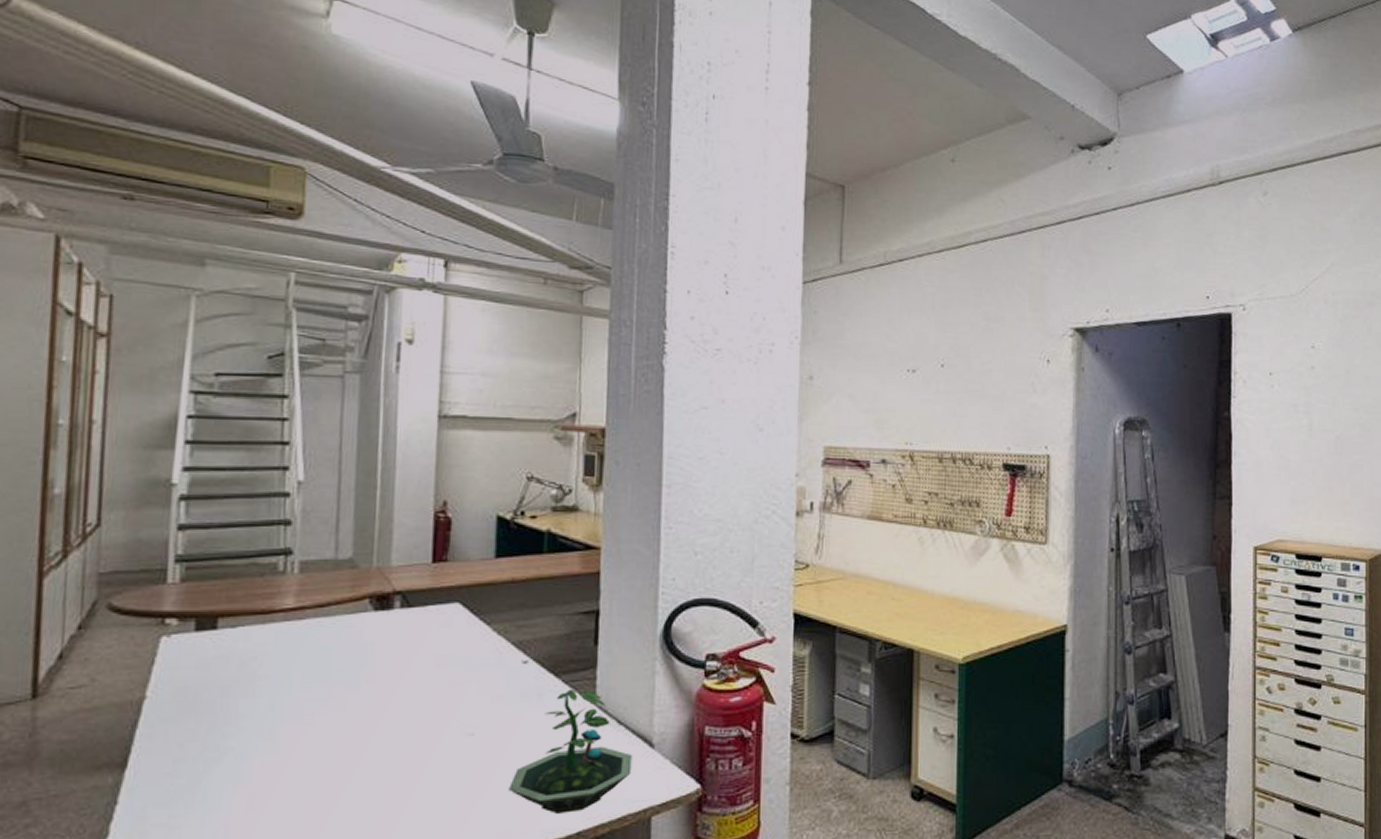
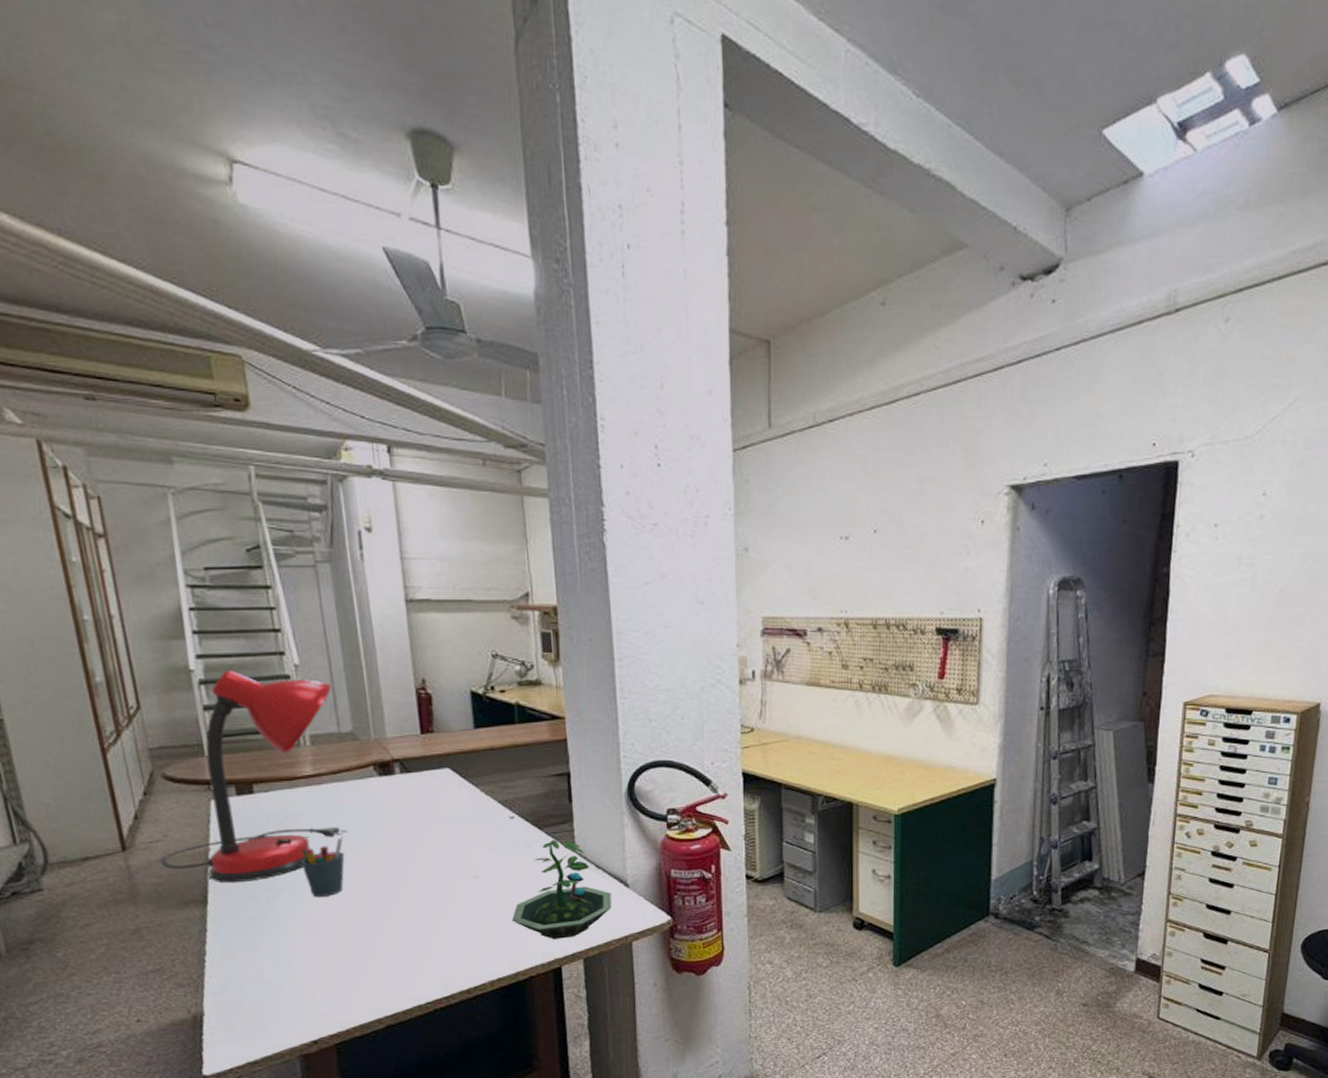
desk lamp: none [77,484,338,740] -> present [160,669,348,882]
pen holder: none [257,684,316,760] -> present [300,837,345,898]

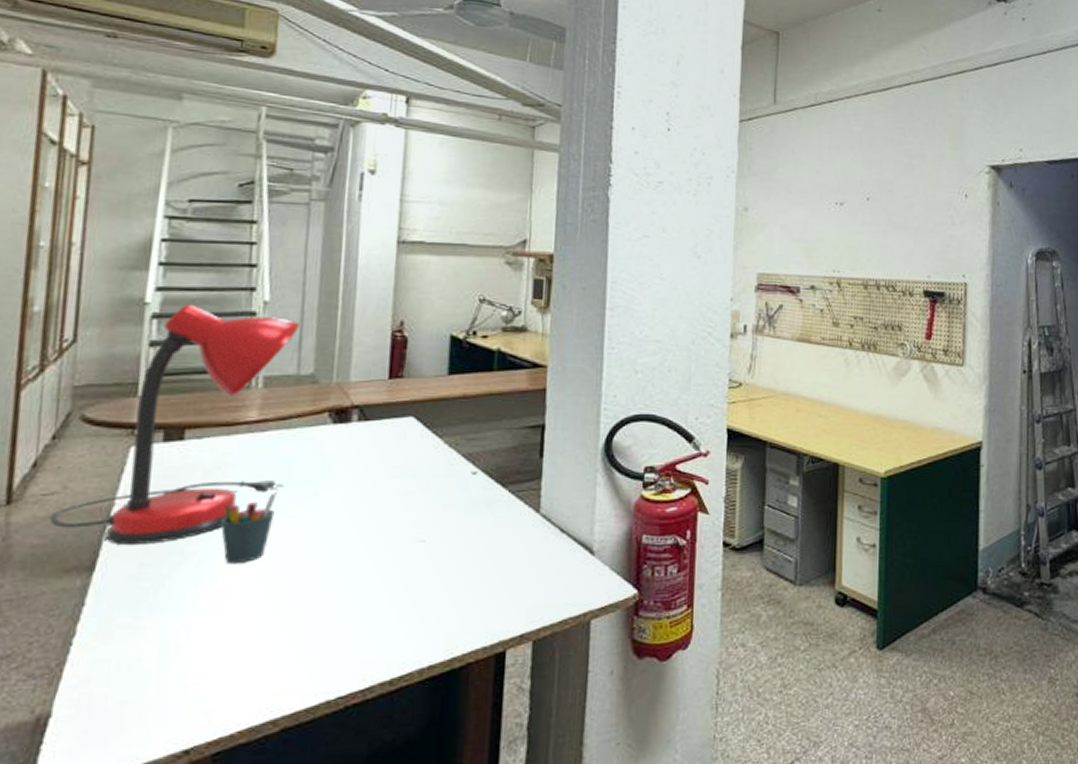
terrarium: present [512,840,612,939] -> none [457,500,574,617]

